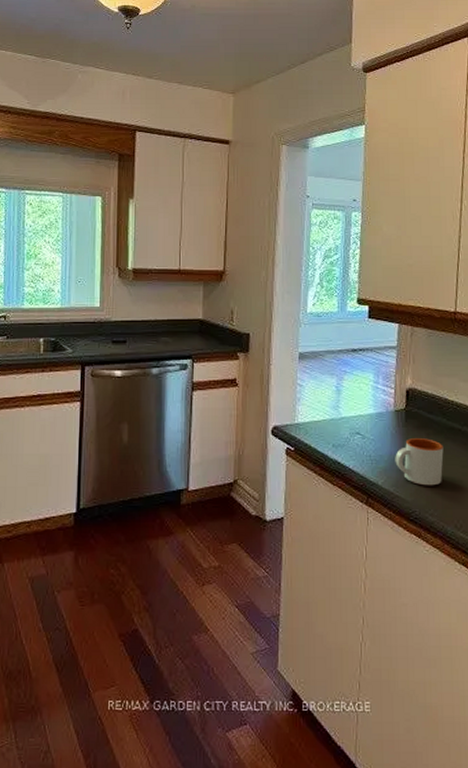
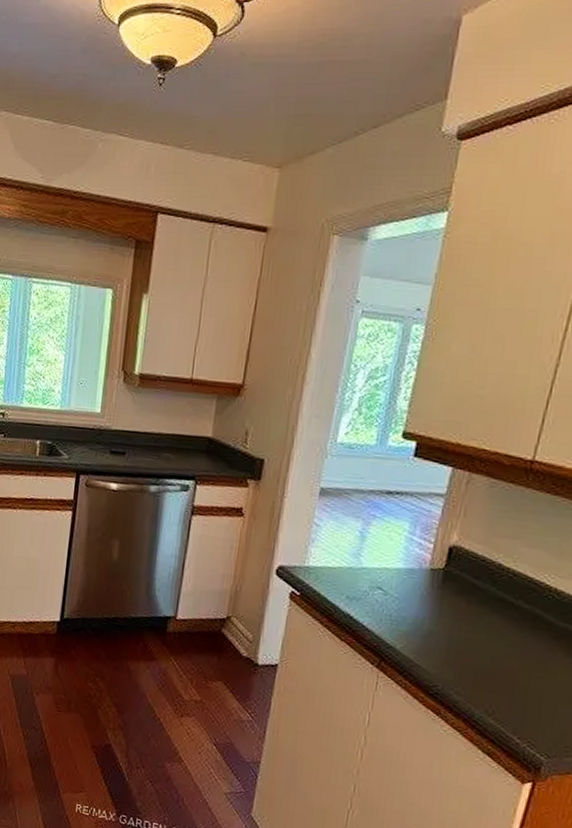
mug: present [395,437,444,486] -> none [421,603,487,662]

